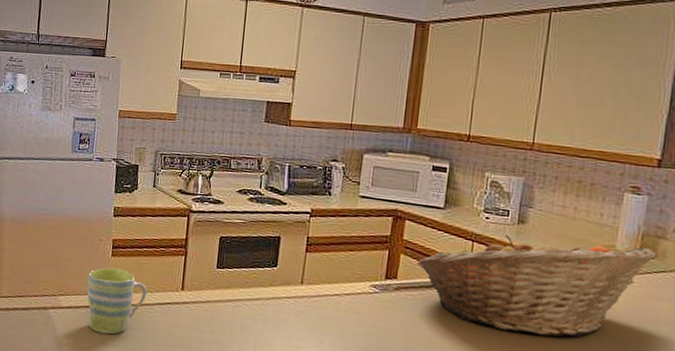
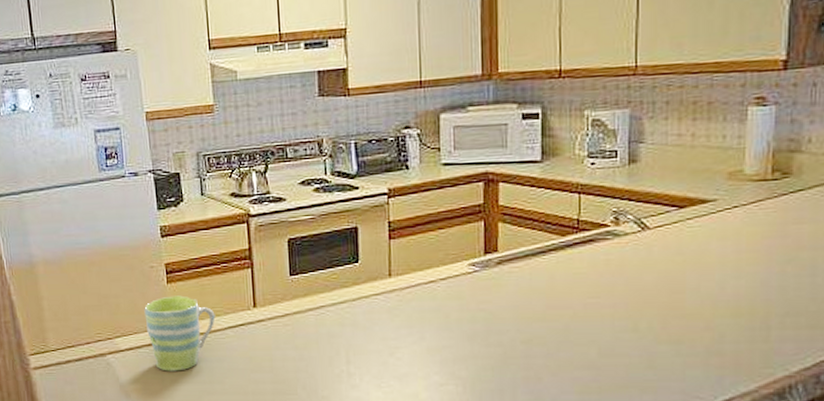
fruit basket: present [416,235,656,338] -> none [517,165,791,288]

